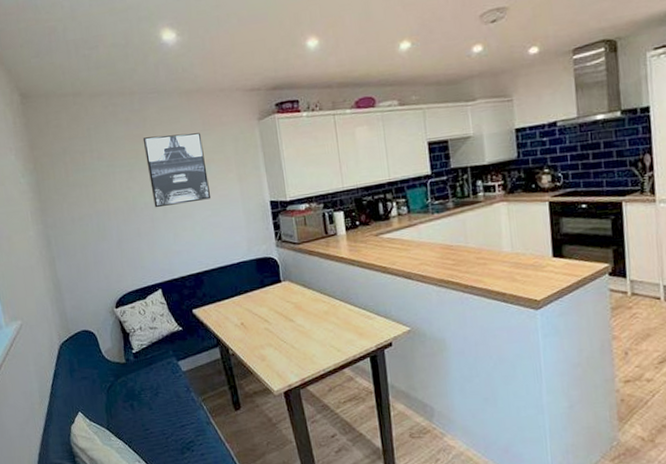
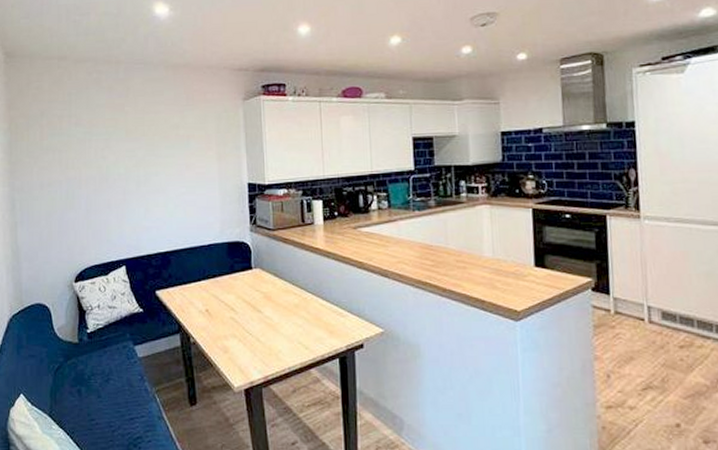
wall art: present [142,133,211,208] -> none [124,106,188,180]

